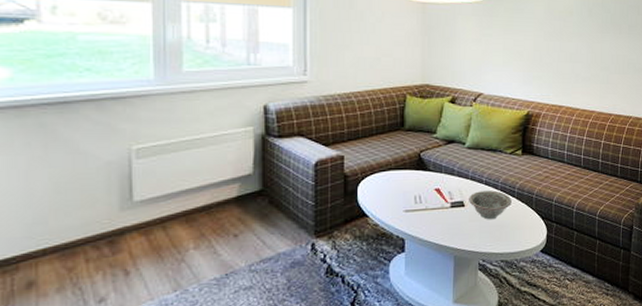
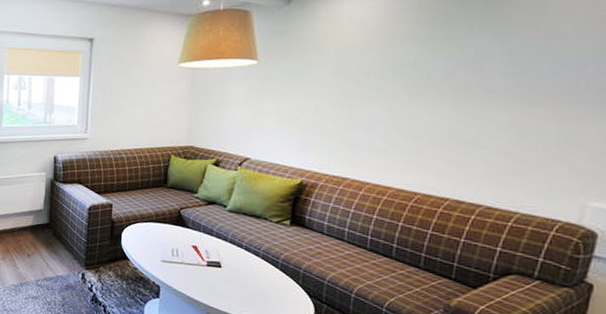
decorative bowl: present [469,190,512,220] -> none [226,255,274,286]

